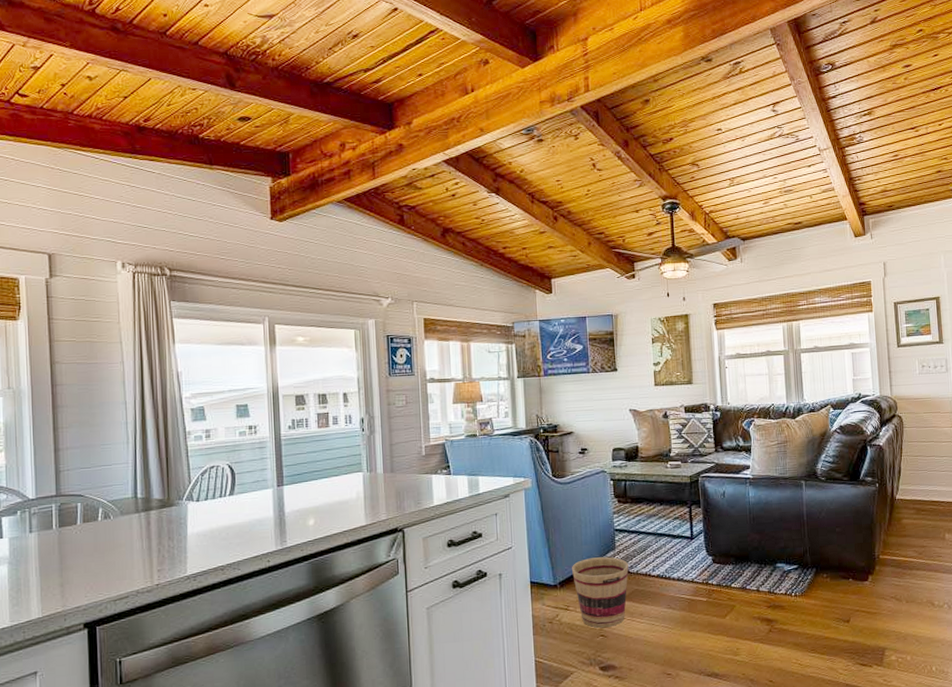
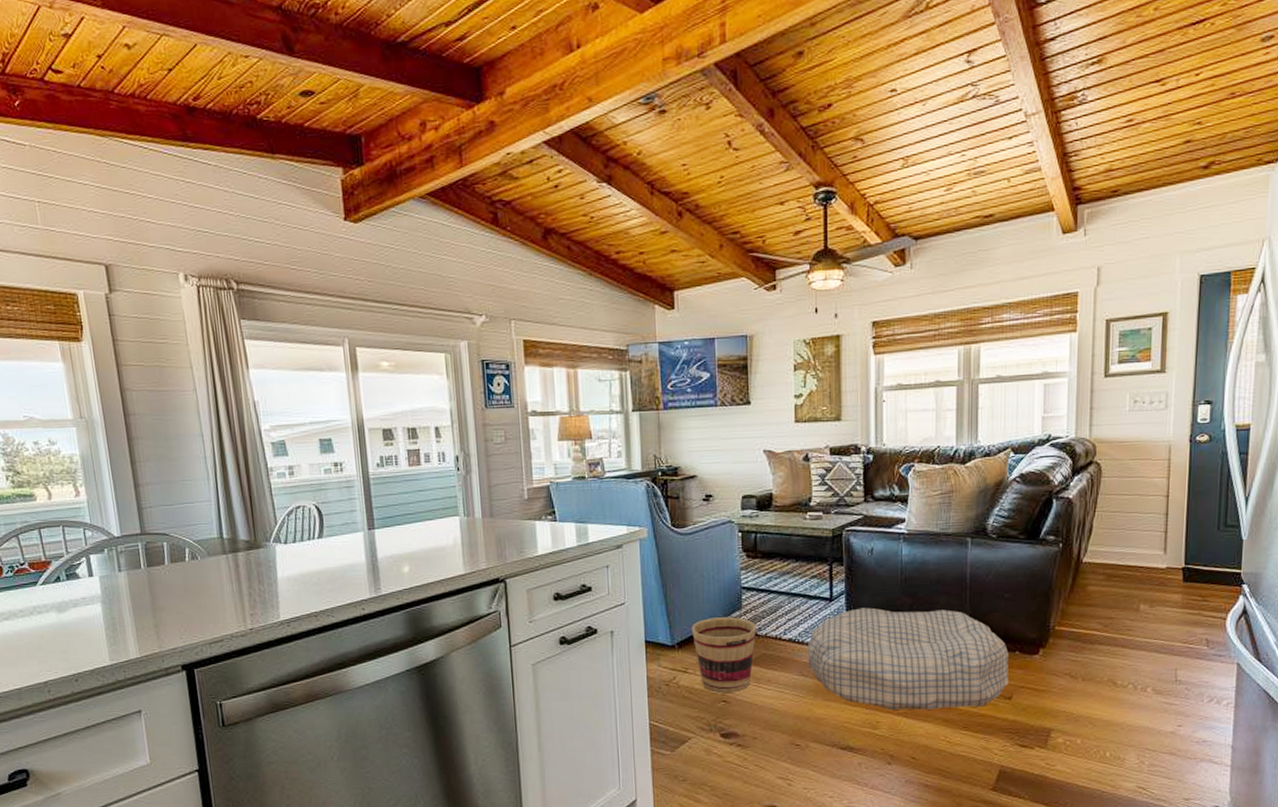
dog bed: none [673,544,847,637] -> present [807,607,1009,710]

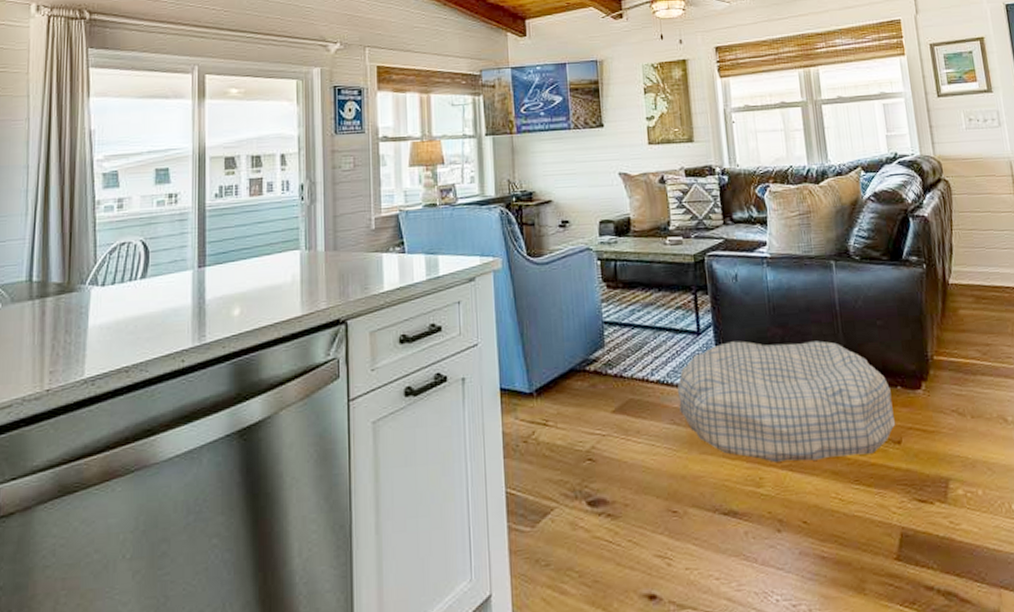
basket: present [692,617,756,693] -> none [551,356,621,449]

